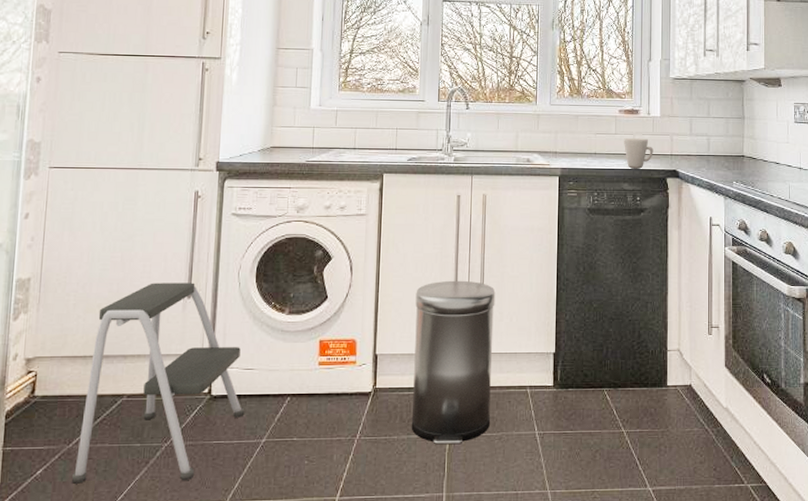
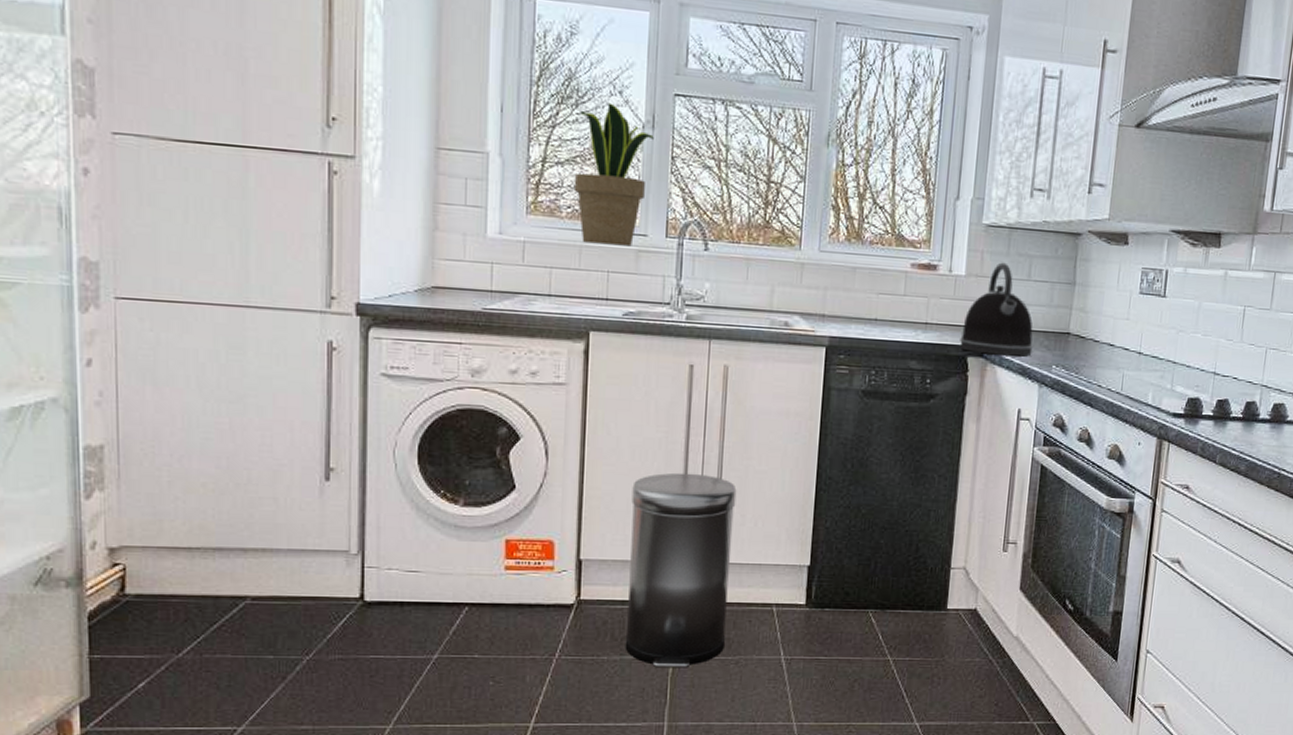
step stool: present [72,283,245,484] -> none [186,458,410,701]
potted plant: none [373,9,429,110] -> present [575,102,654,247]
mug: present [623,137,653,170] -> none [913,301,953,344]
kettle: none [660,105,718,176] -> present [959,262,1034,357]

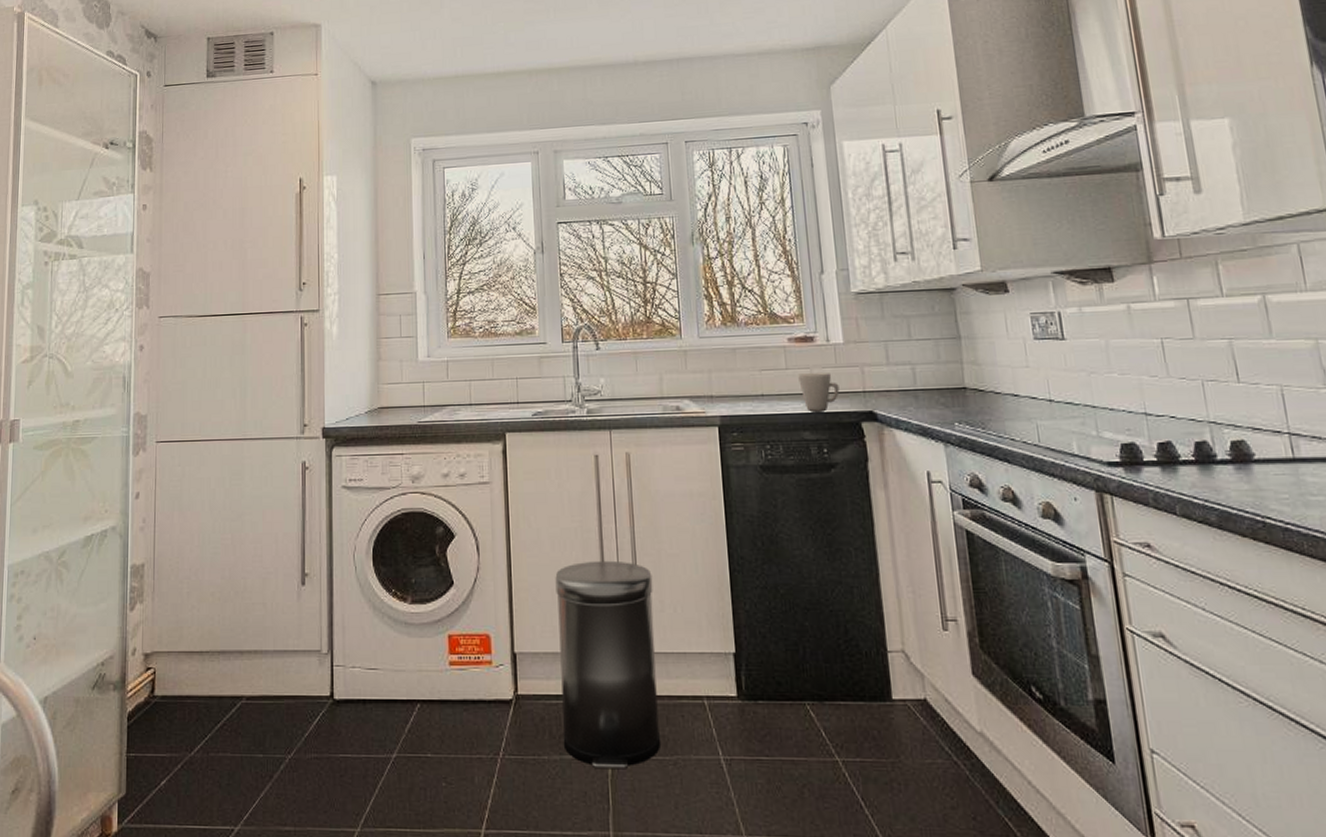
potted plant: present [575,102,654,247] -> none [483,238,544,356]
mug: none [913,301,953,344] -> present [797,372,840,414]
kettle: present [959,262,1034,357] -> none [850,326,930,418]

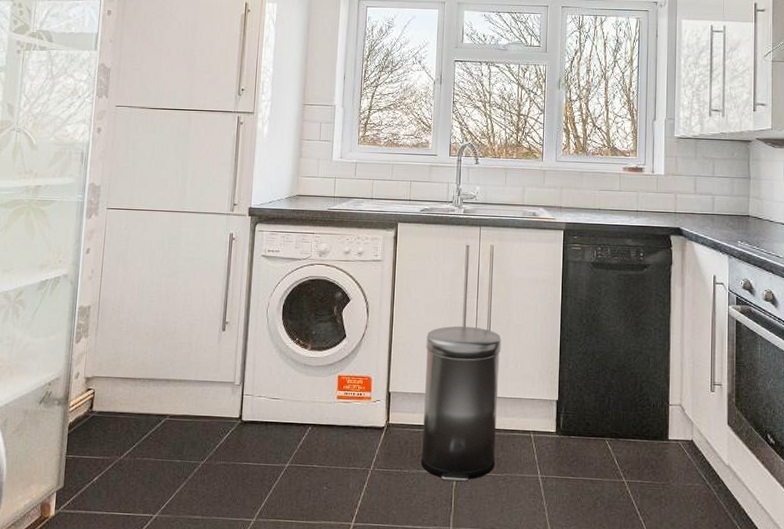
mug: present [797,372,840,414] -> none [627,195,657,227]

